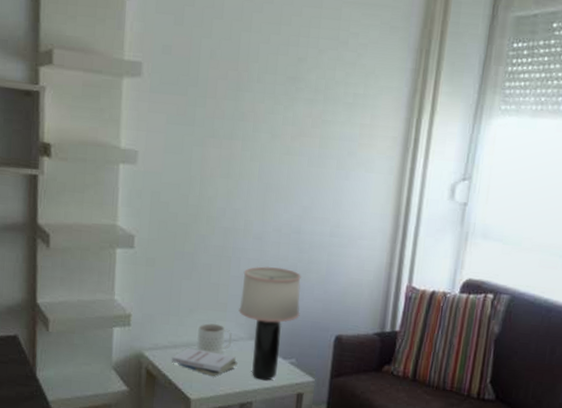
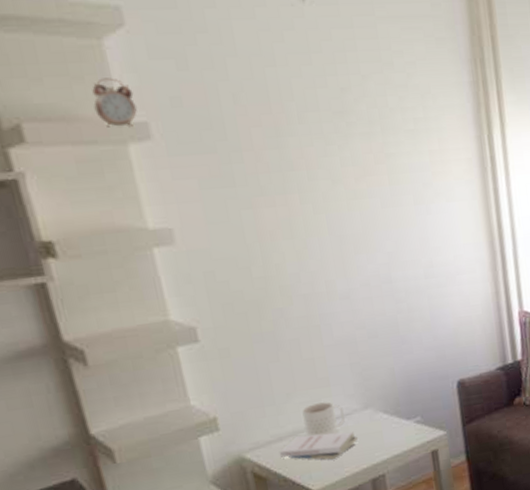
alarm clock: none [106,22,138,65] -> present [92,78,137,128]
table lamp: present [239,266,301,381] -> none [338,323,414,449]

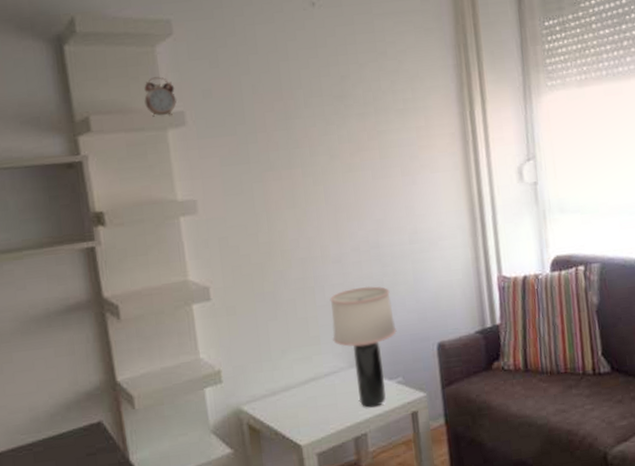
books: present [279,431,358,460] -> none [272,389,343,416]
mug: present [302,402,345,437] -> none [294,359,332,392]
table lamp: none [338,323,414,449] -> present [330,286,397,408]

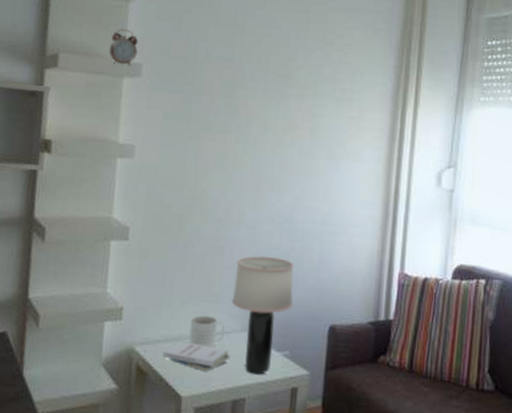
books: none [272,389,343,416] -> present [162,341,230,371]
mug: none [294,359,332,392] -> present [188,315,225,348]

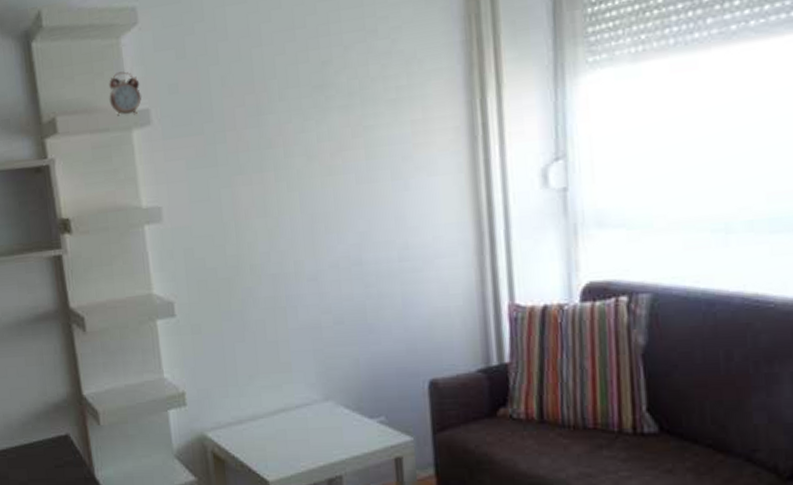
books: present [162,341,230,371] -> none [238,420,316,451]
mug: present [188,315,225,348] -> none [262,388,304,424]
table lamp: present [231,256,294,375] -> none [303,309,380,448]

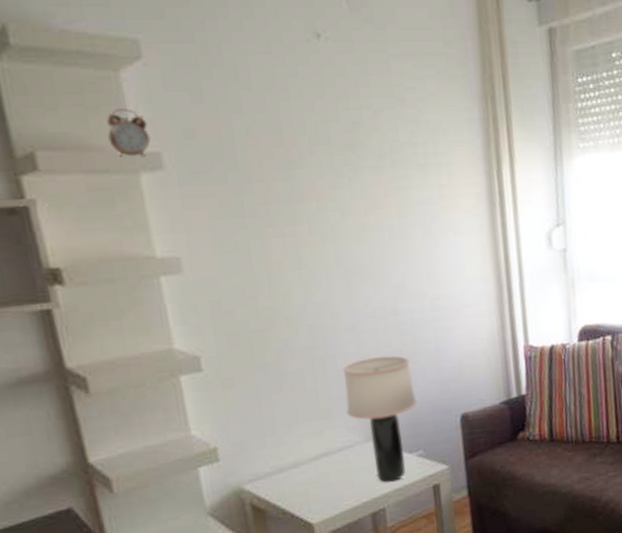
table lamp: none [303,309,380,448] -> present [342,355,417,482]

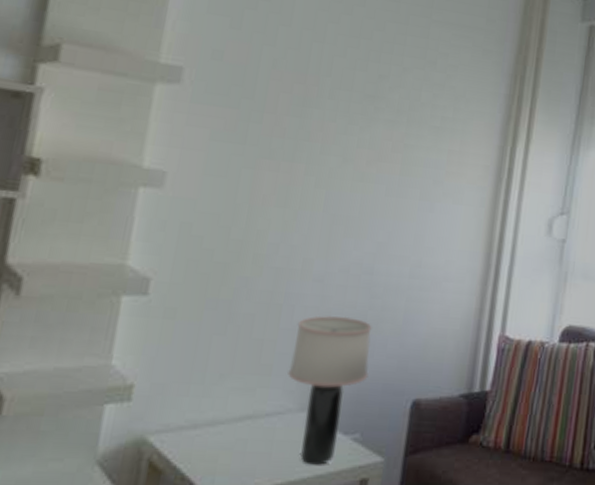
alarm clock: present [106,108,151,158] -> none [137,20,180,69]

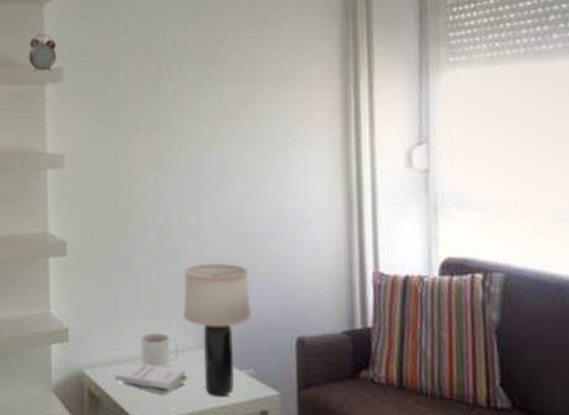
alarm clock: none [137,20,180,69] -> present [28,34,57,72]
books: none [187,426,282,464] -> present [114,362,188,395]
mug: none [225,392,277,434] -> present [141,333,178,369]

